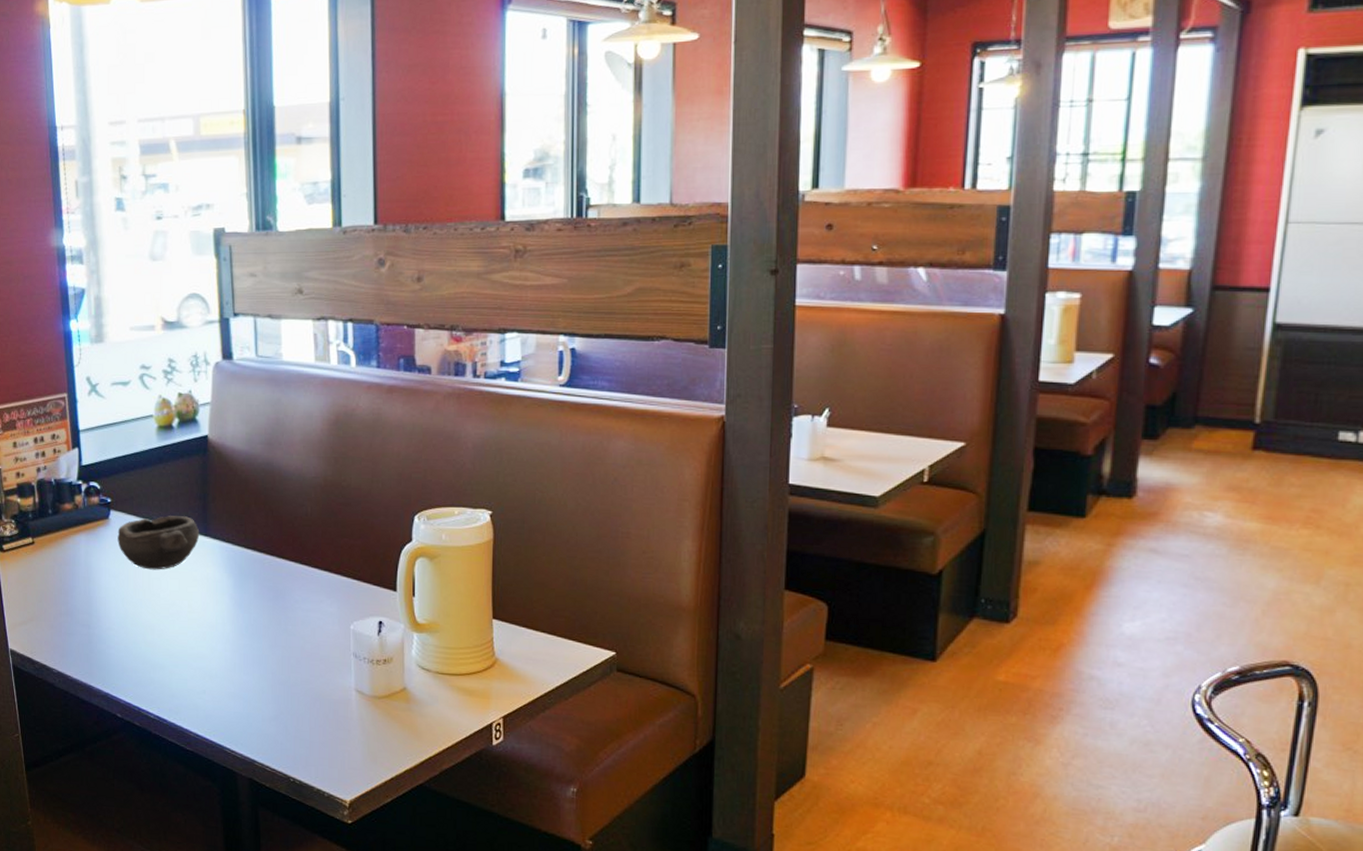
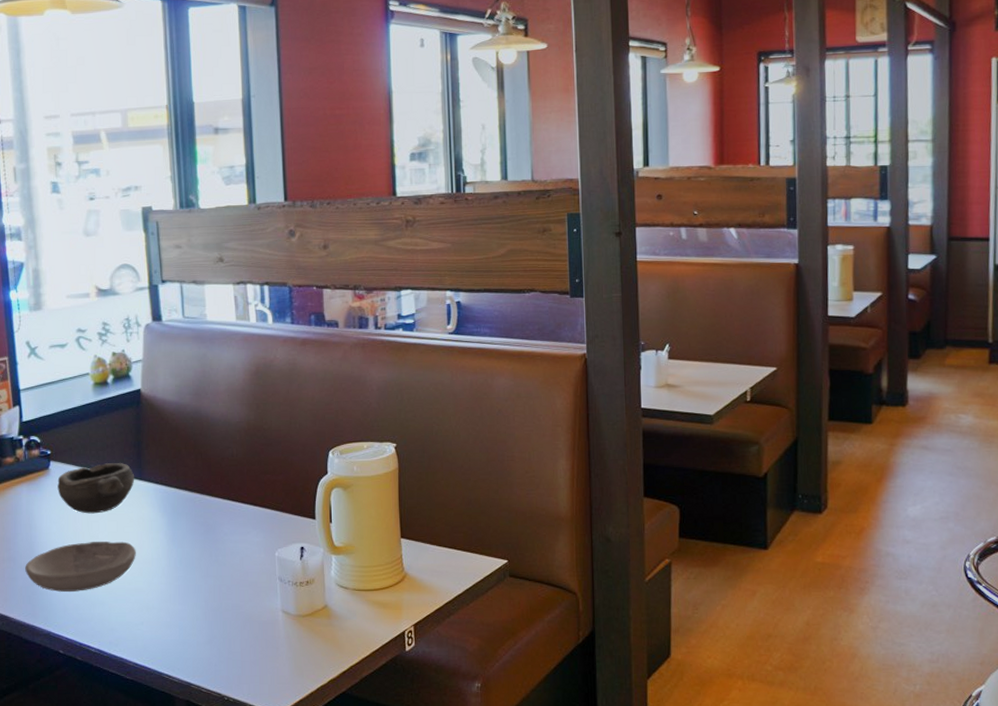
bowl: none [83,600,199,653] -> present [25,541,136,592]

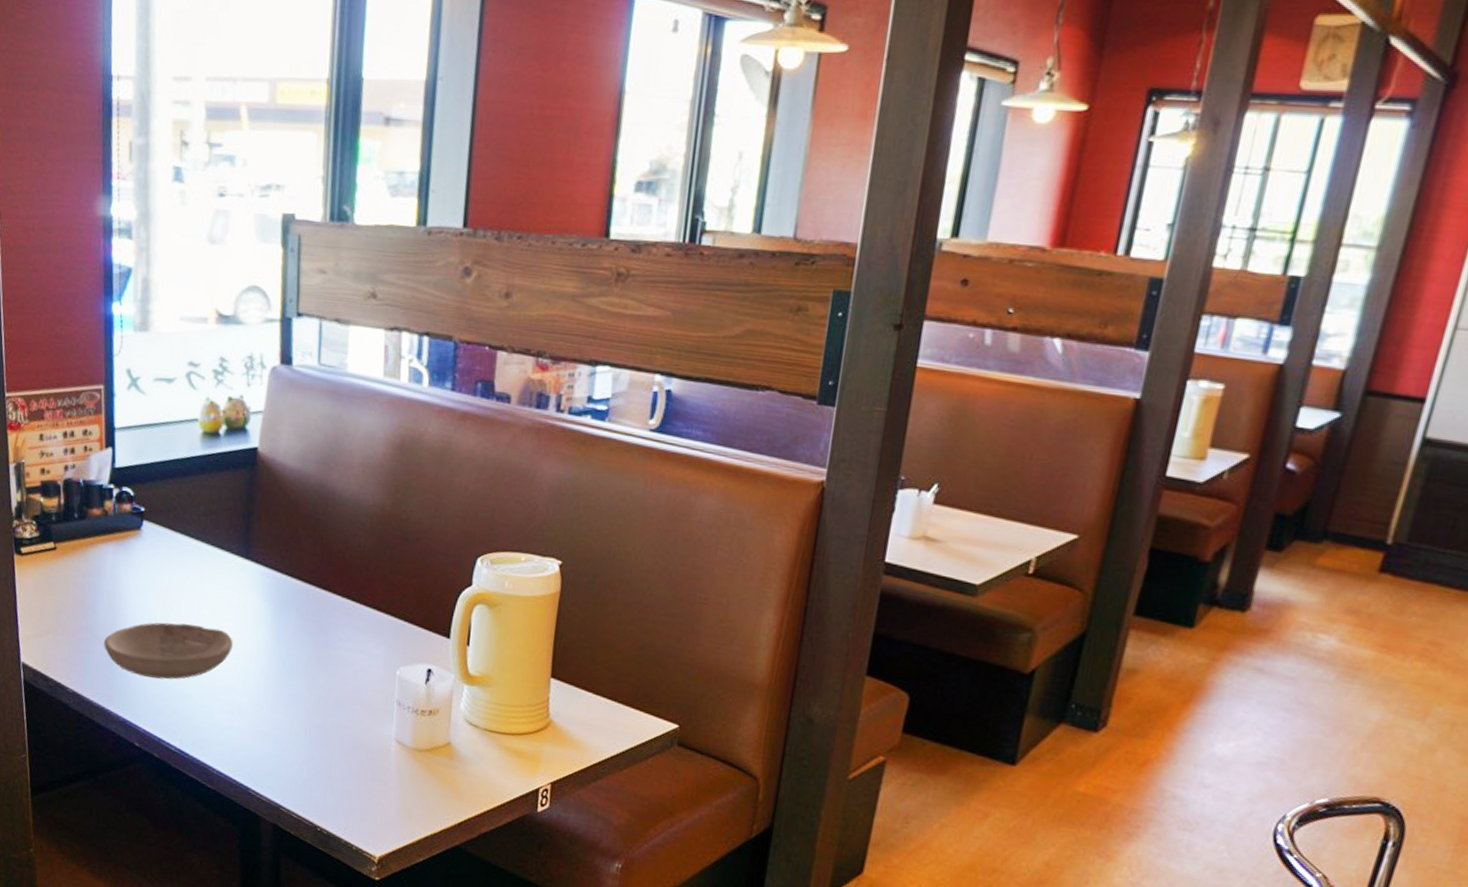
bowl: present [57,463,135,514] -> none [149,532,241,592]

